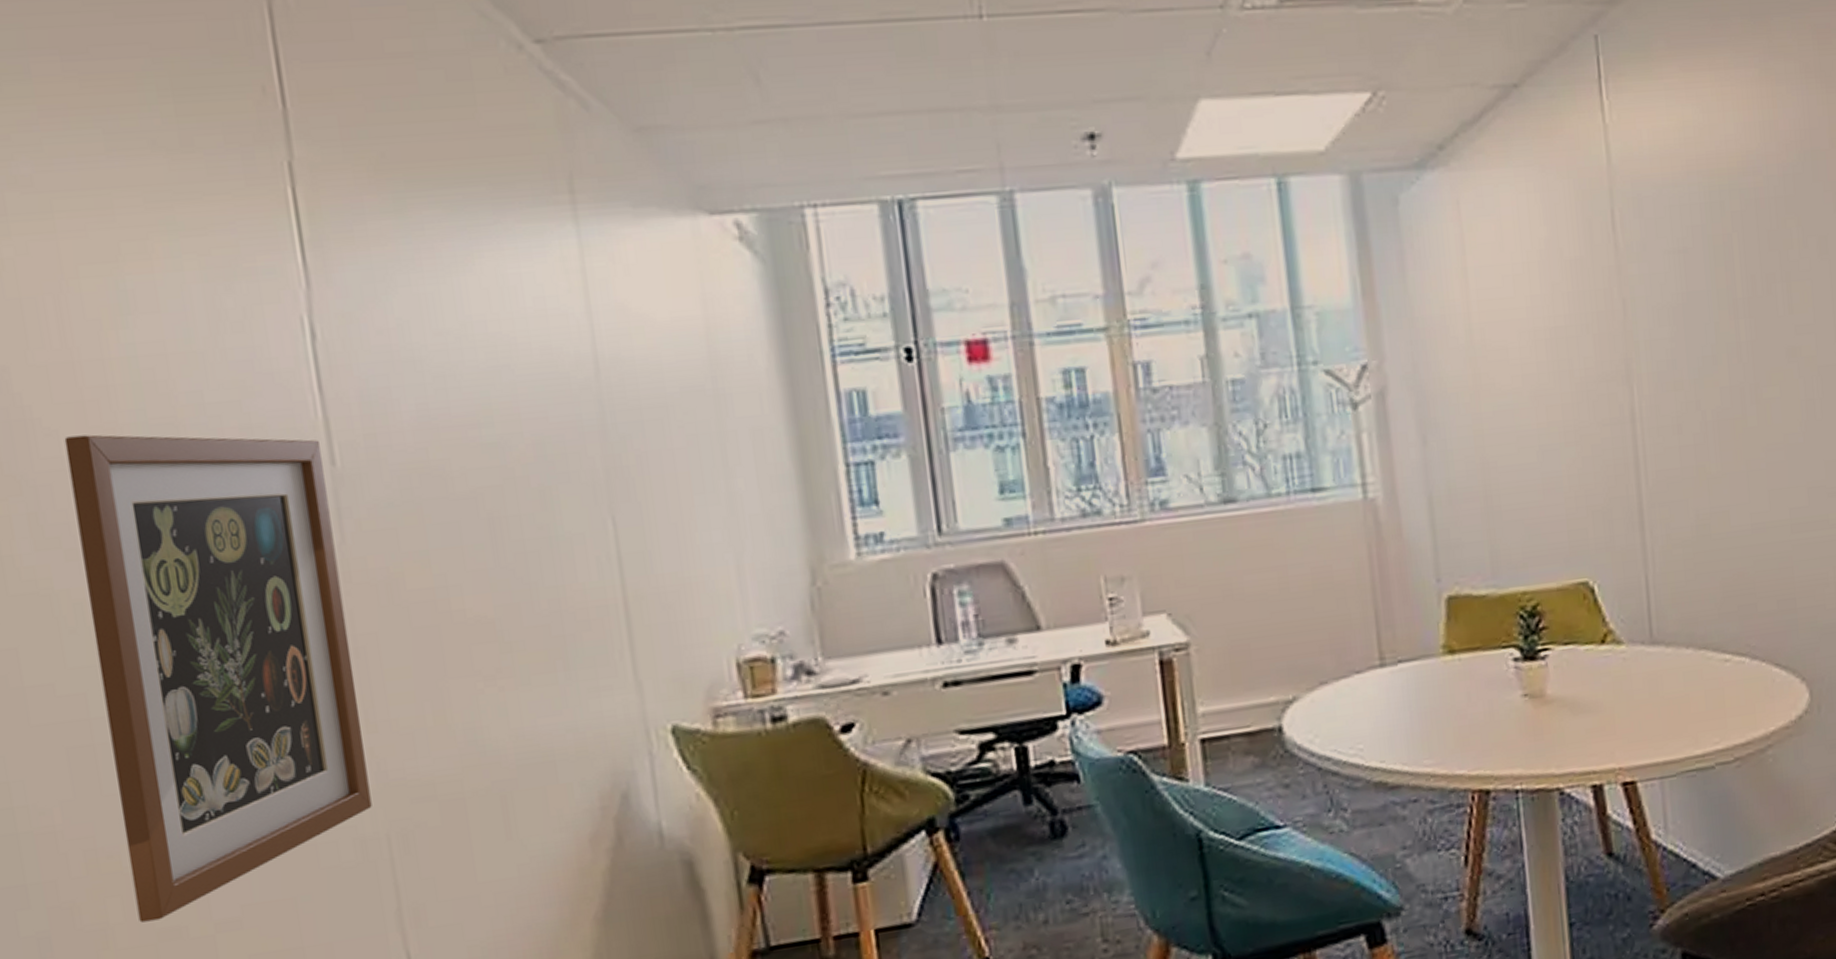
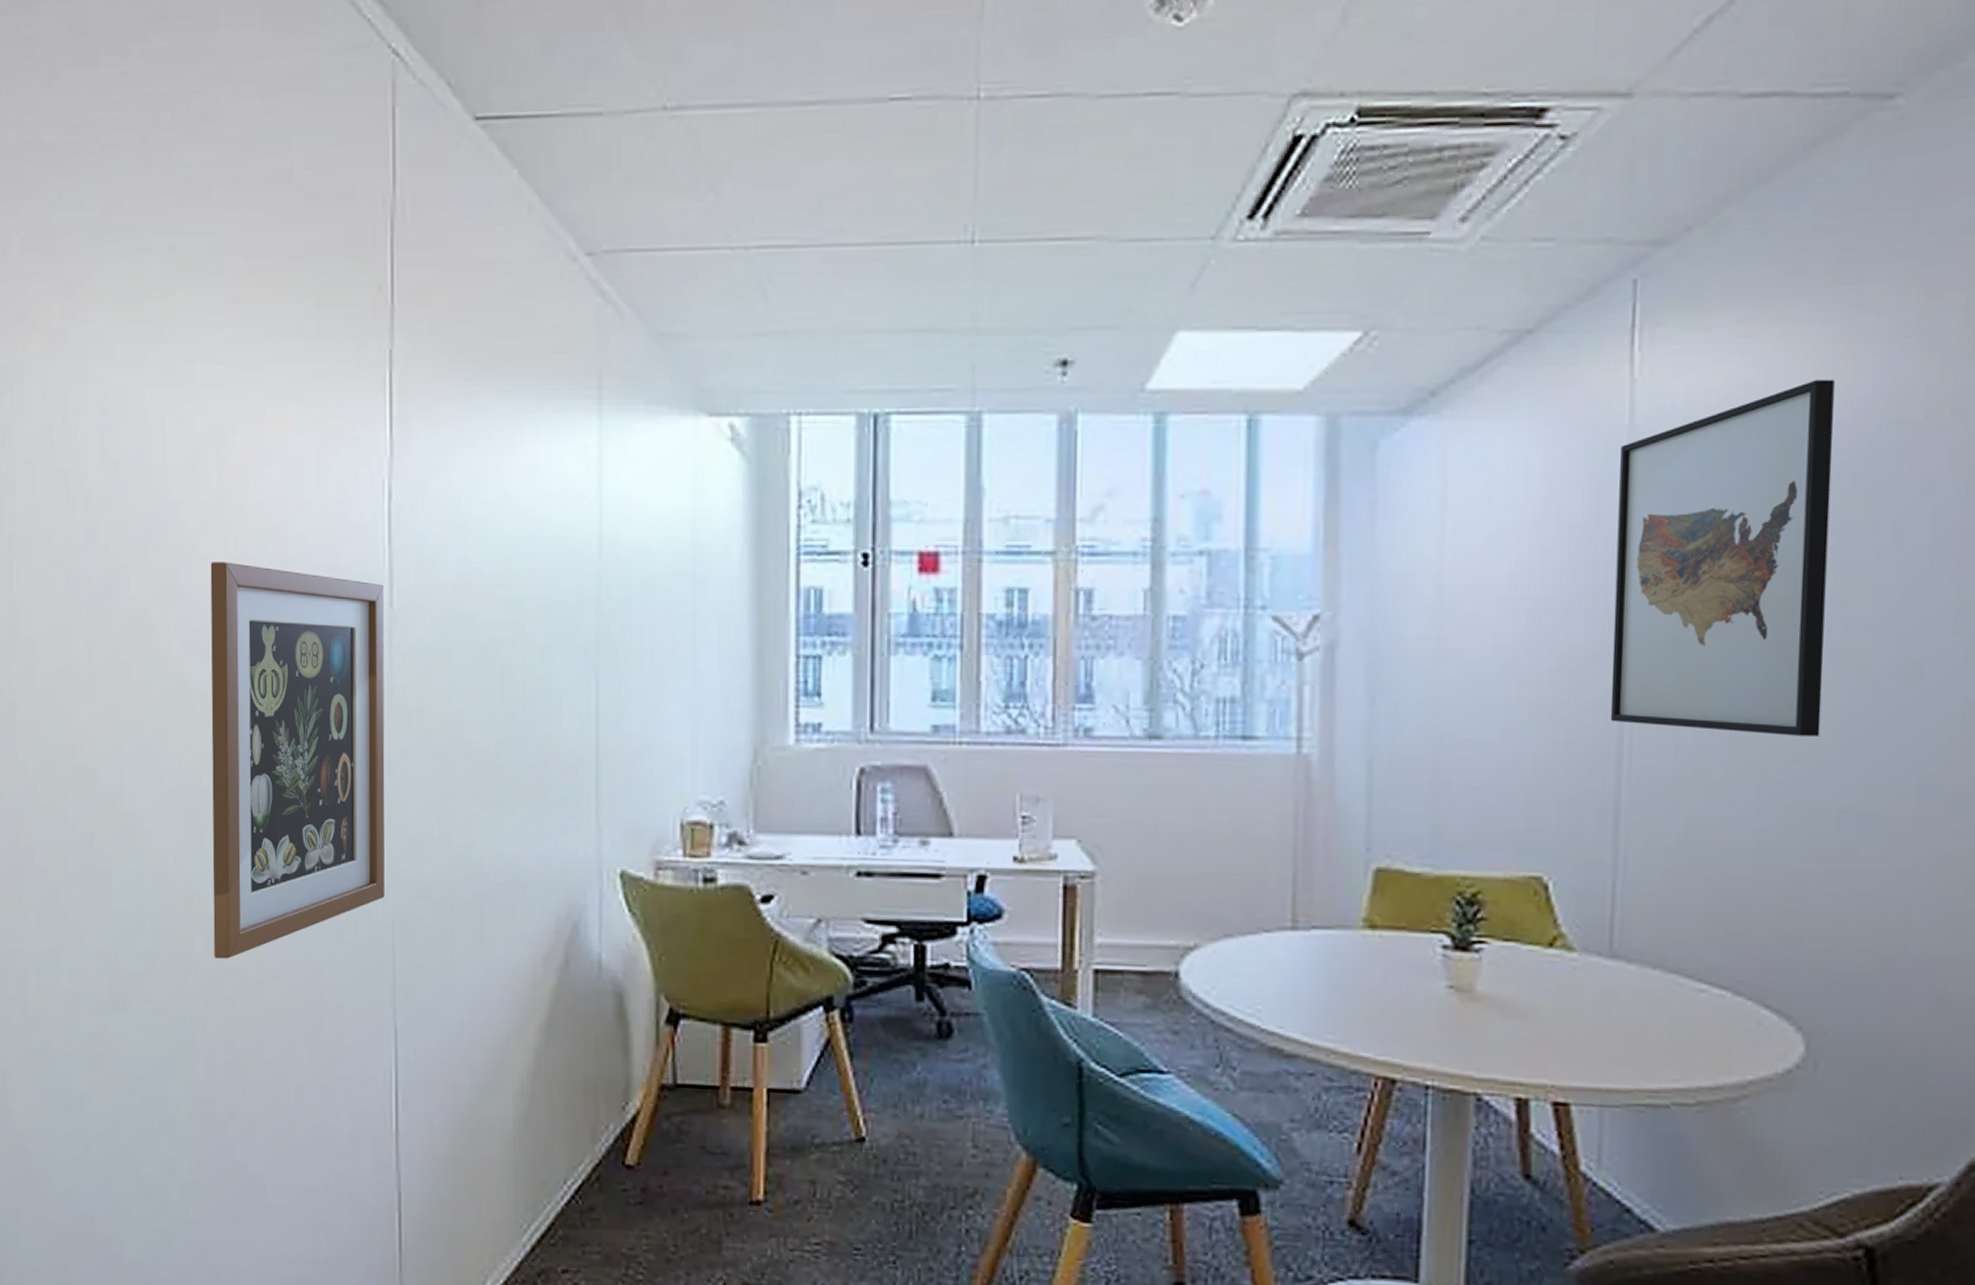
wall art: none [1603,116,1787,434] -> present [1610,379,1835,737]

